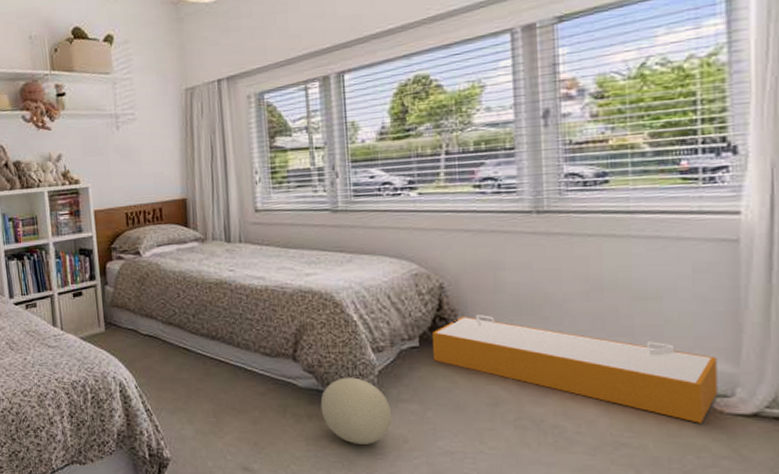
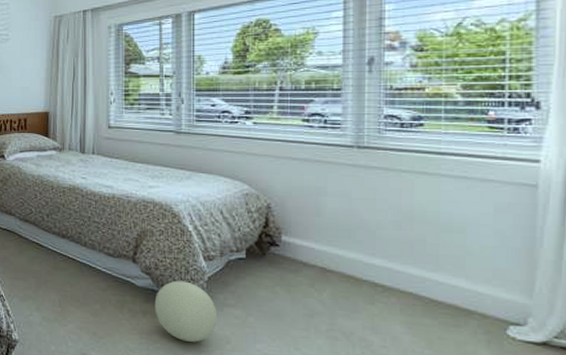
storage bin: present [431,315,718,423] -> none [257,234,512,347]

